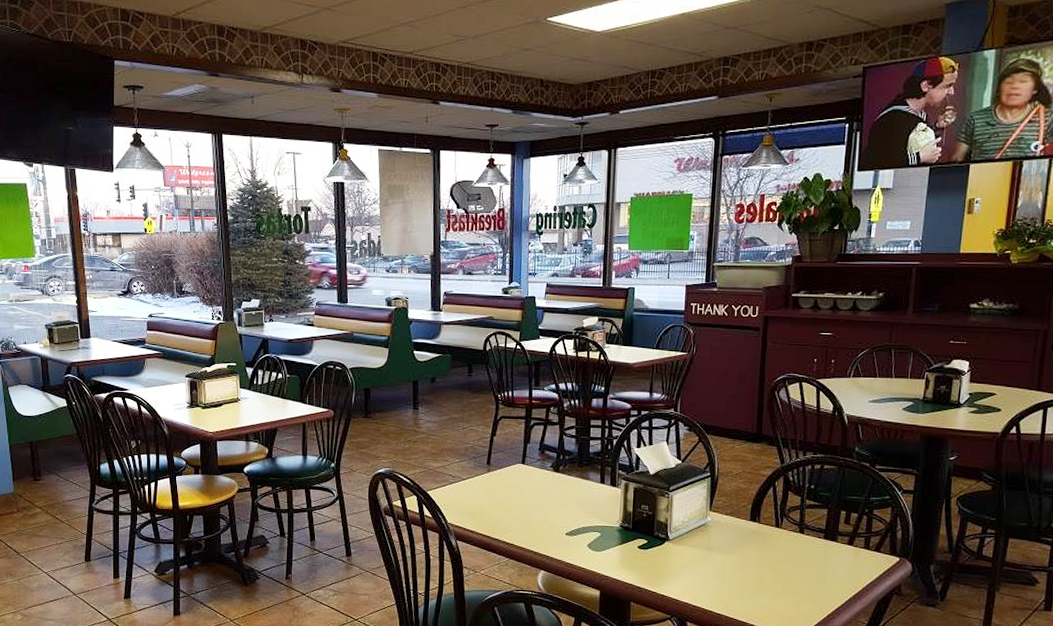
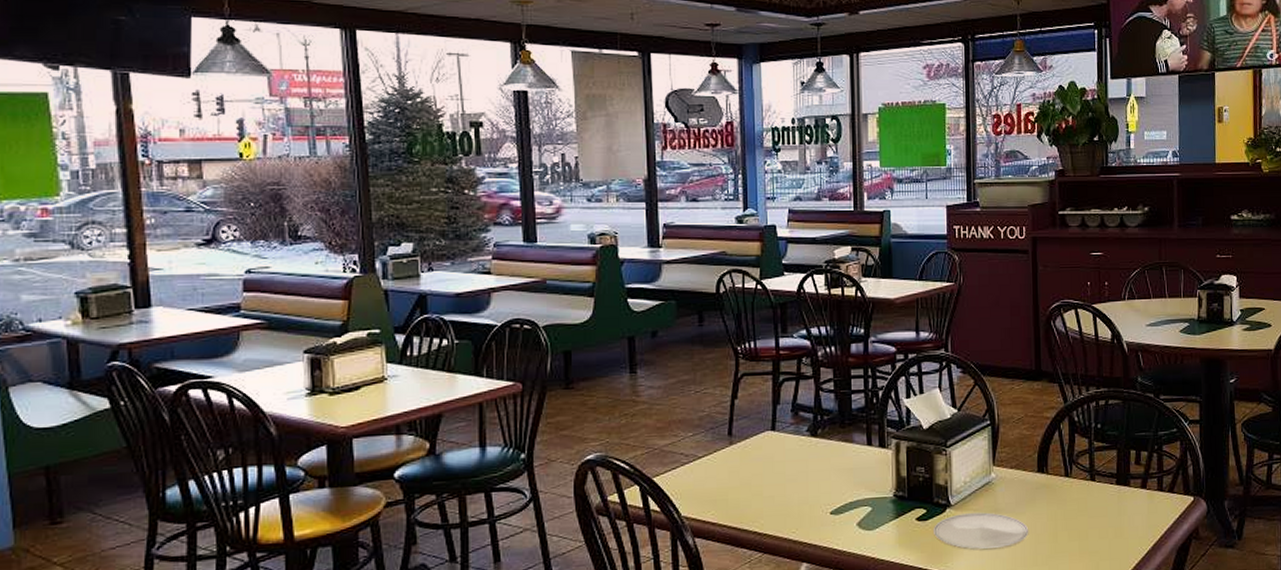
plate: none [651,547,738,581] -> present [932,512,1029,551]

